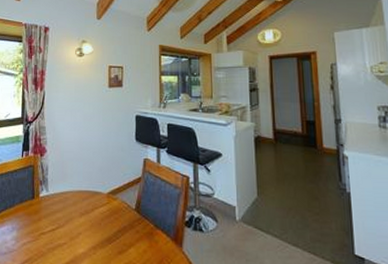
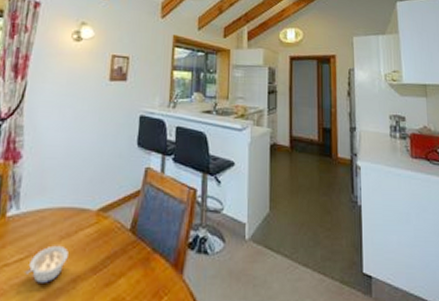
legume: none [56,220,88,249] -> present [24,245,69,283]

